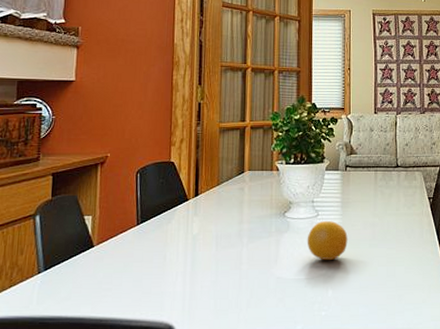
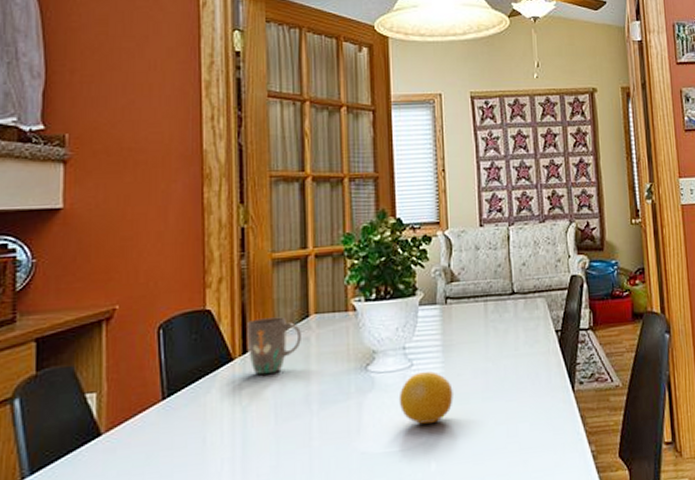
mug: none [199,171,238,213] -> present [247,317,301,375]

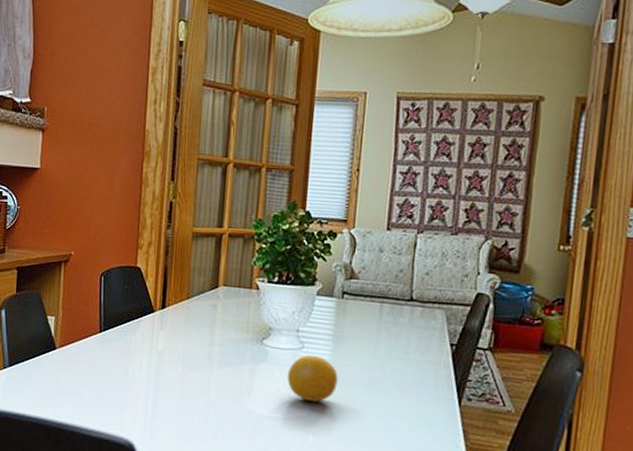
mug: present [247,317,301,375] -> none [166,281,210,330]

